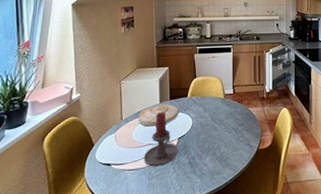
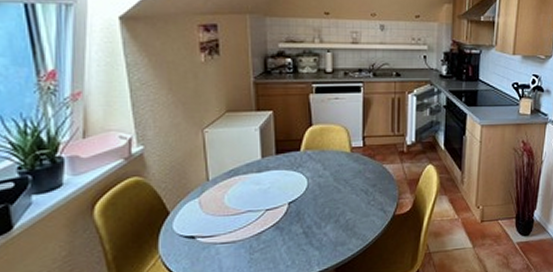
plate: present [138,104,178,127] -> none [232,160,288,189]
candle holder: present [143,111,178,167] -> none [241,169,288,239]

